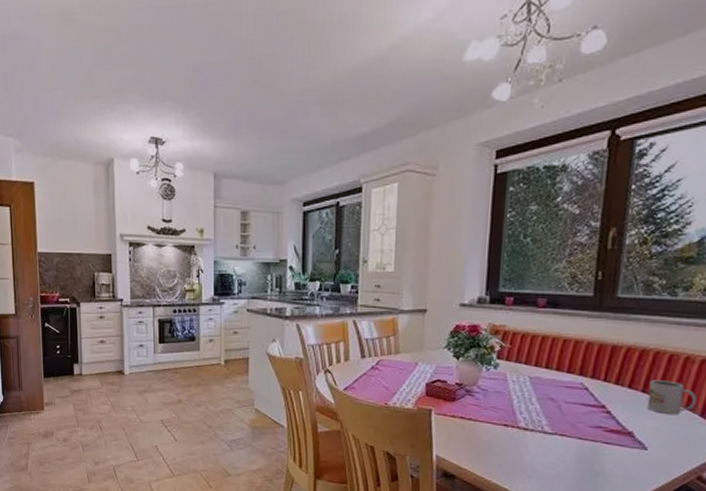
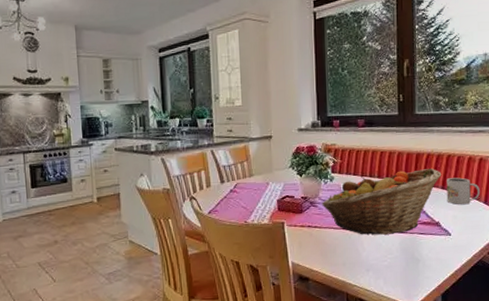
fruit basket: none [480,364,645,439] -> present [322,168,442,235]

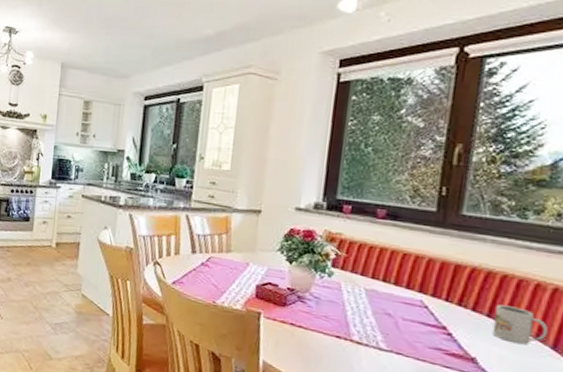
fruit basket: present [322,168,442,235] -> none [312,277,490,360]

